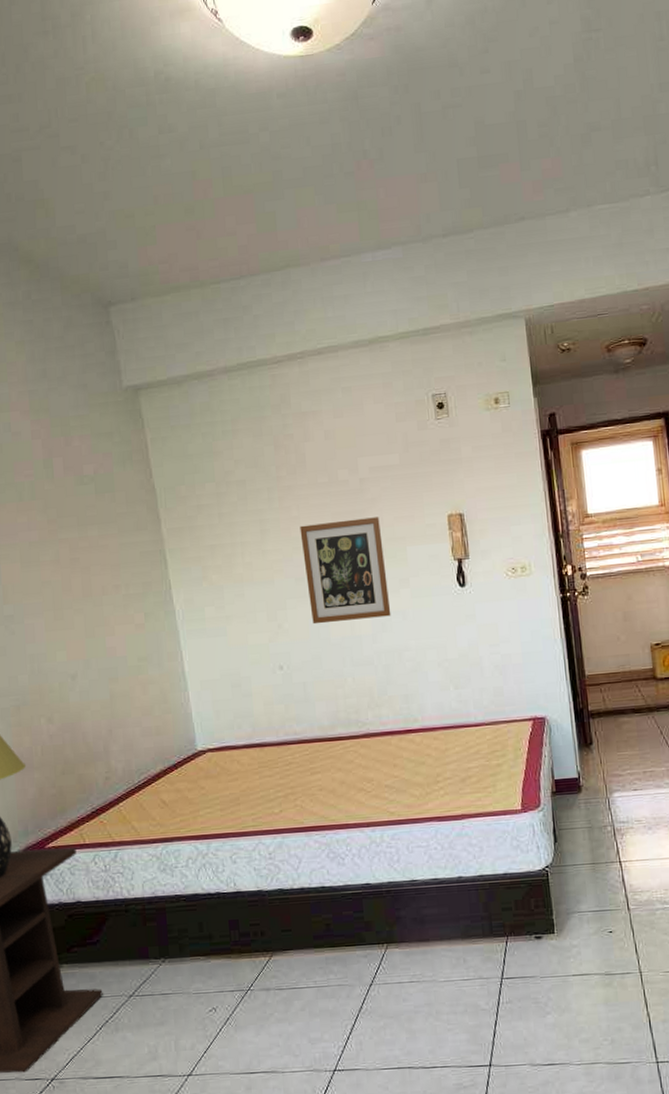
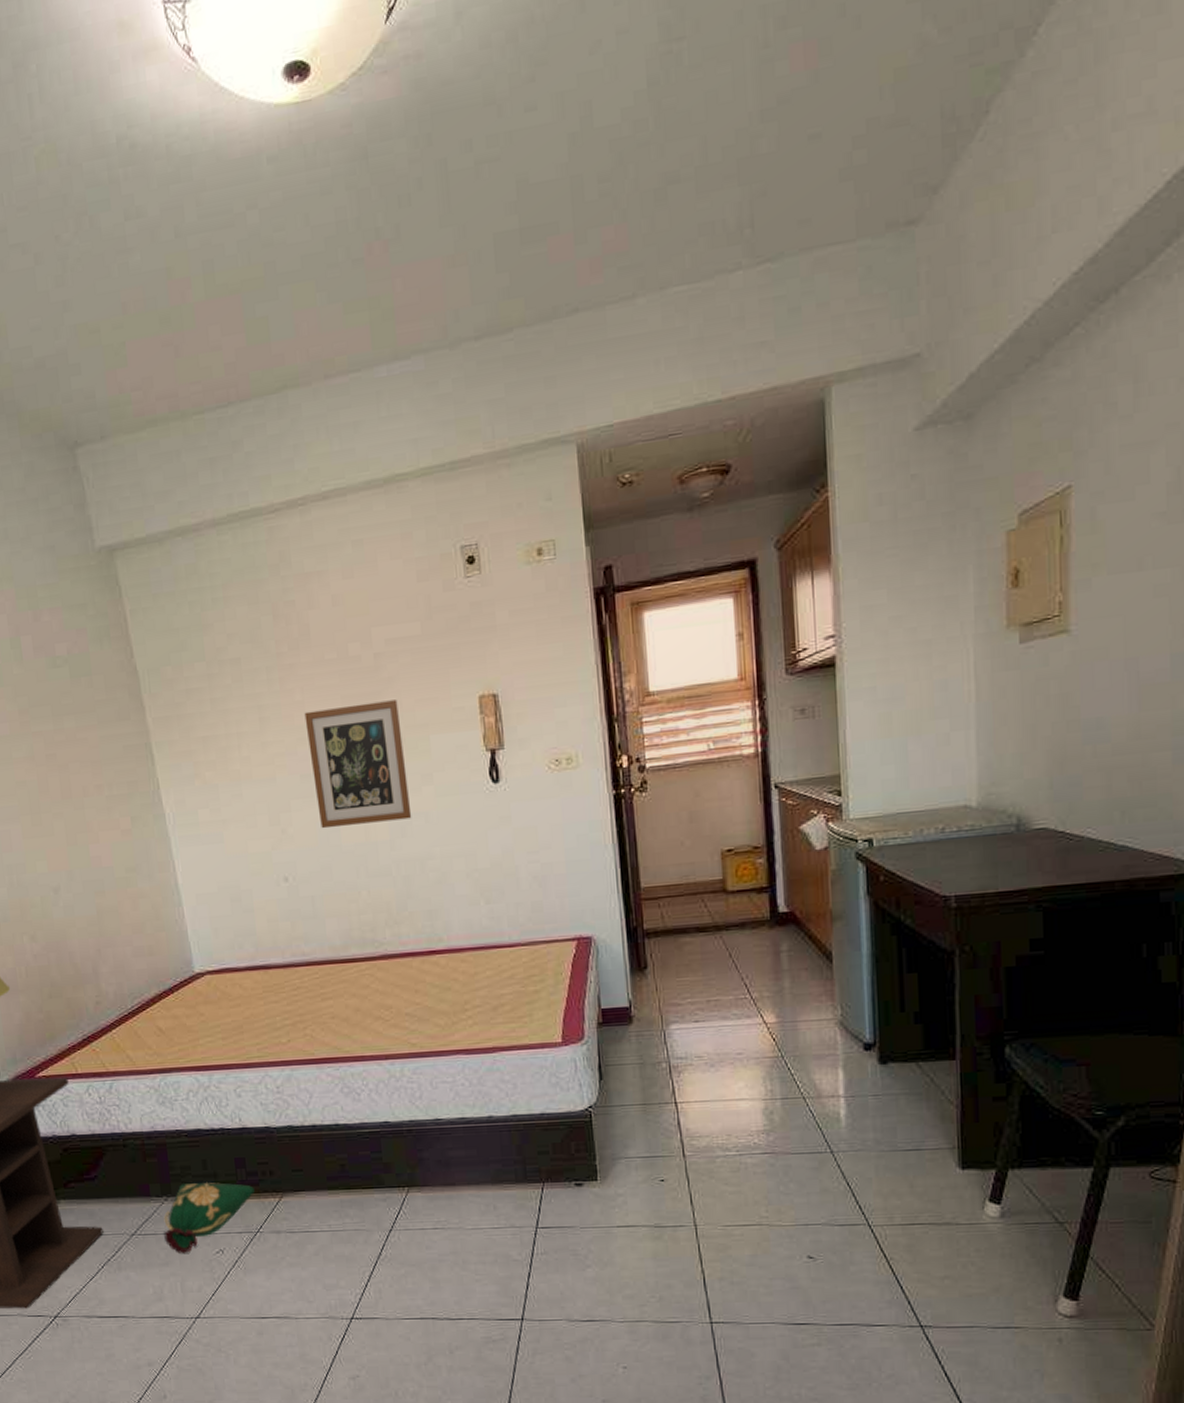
bag: none [160,944,246,1013] -> present [164,1182,255,1253]

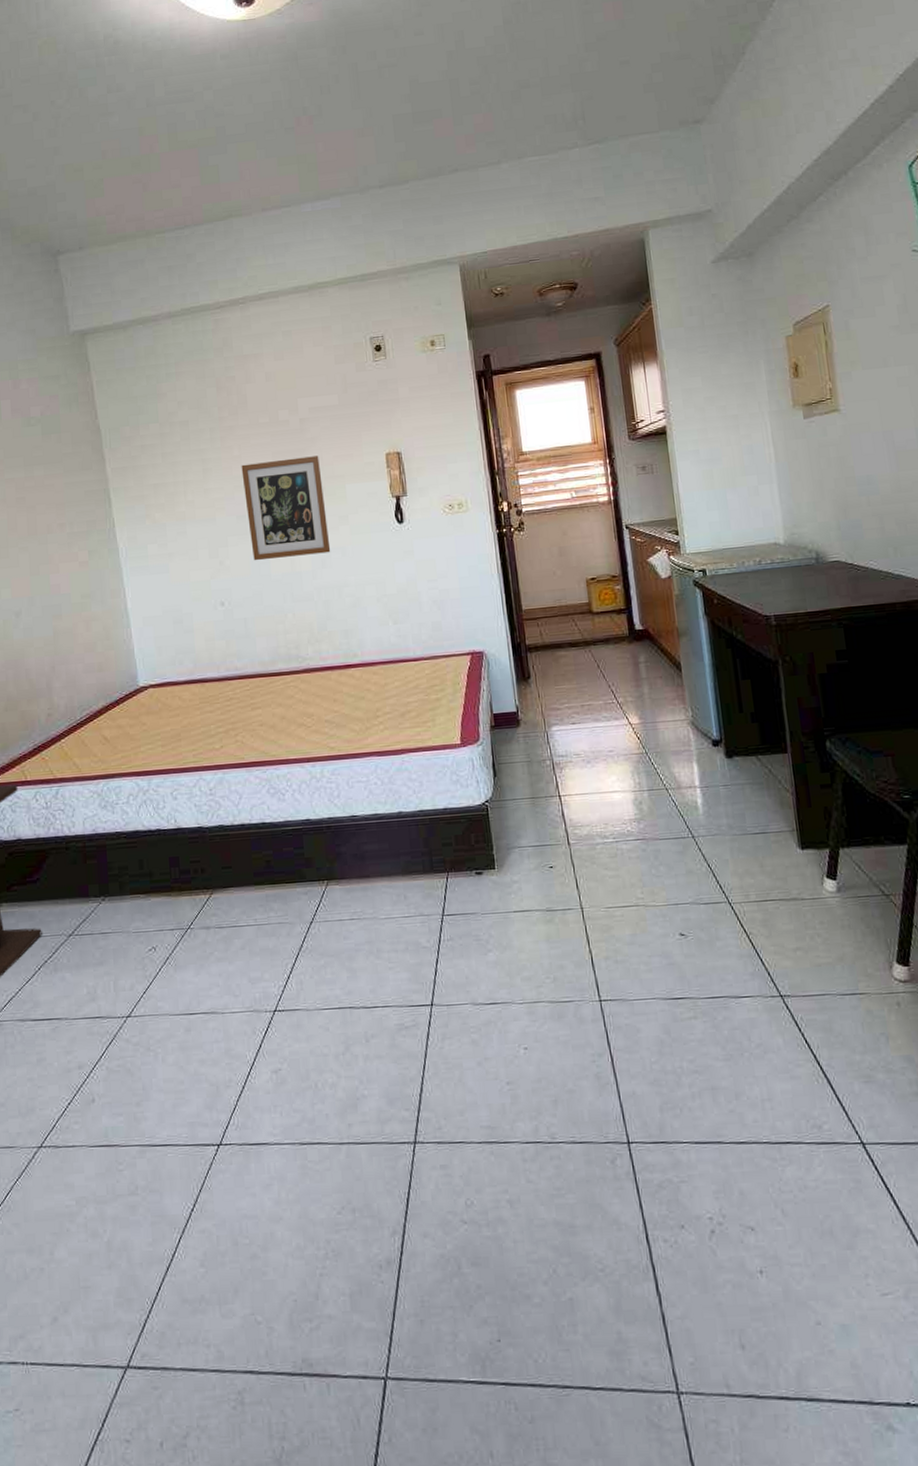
bag: present [164,1182,255,1253] -> none [100,881,187,953]

